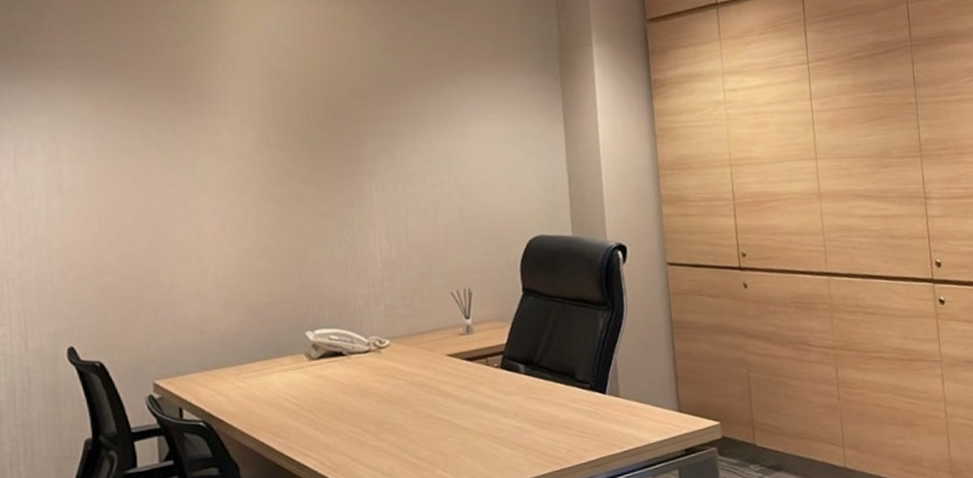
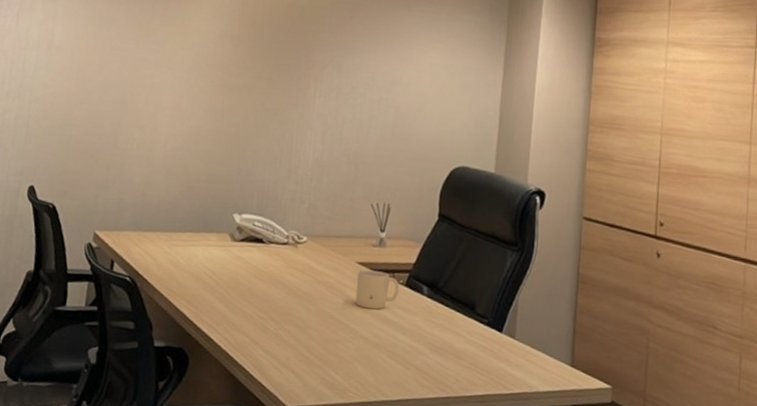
mug: none [448,359,495,400] -> present [355,269,399,310]

